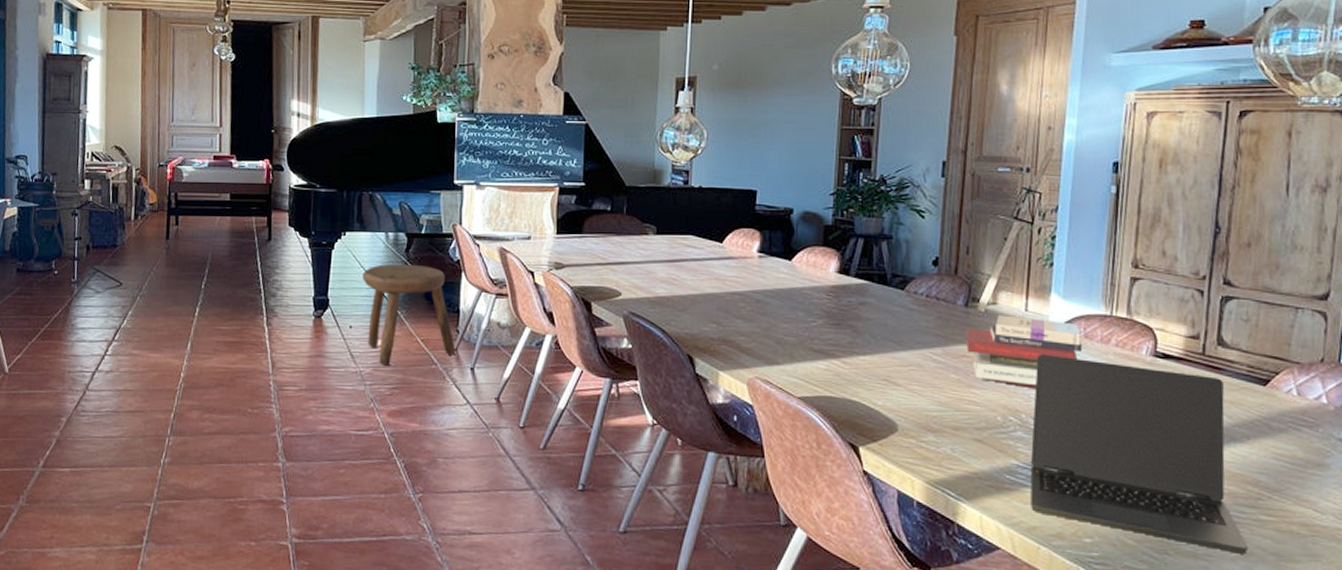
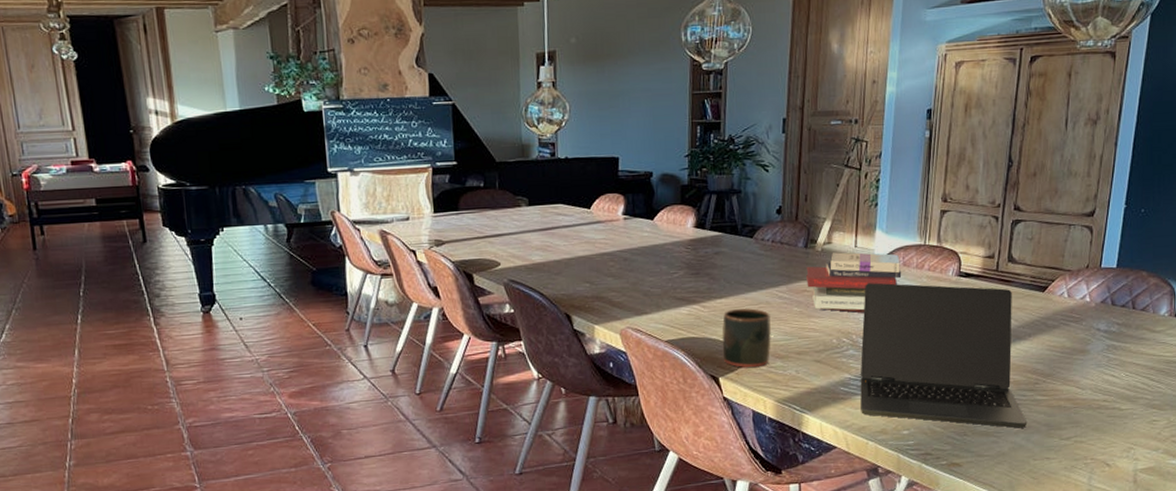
stool: present [362,264,456,366] -> none [246,253,348,352]
mug: none [864,369,924,439] -> present [722,308,772,367]

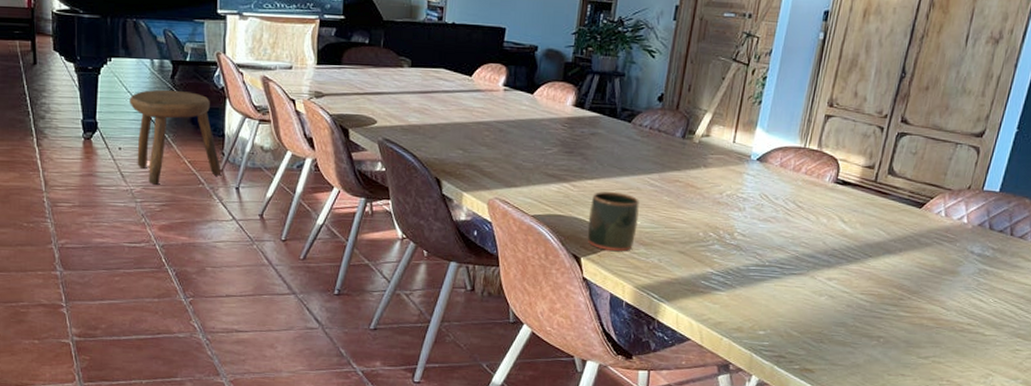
stool: none [246,253,348,352] -> present [130,90,222,185]
books: present [806,252,902,313] -> none [680,146,778,210]
laptop: present [860,282,1028,428] -> none [719,180,888,342]

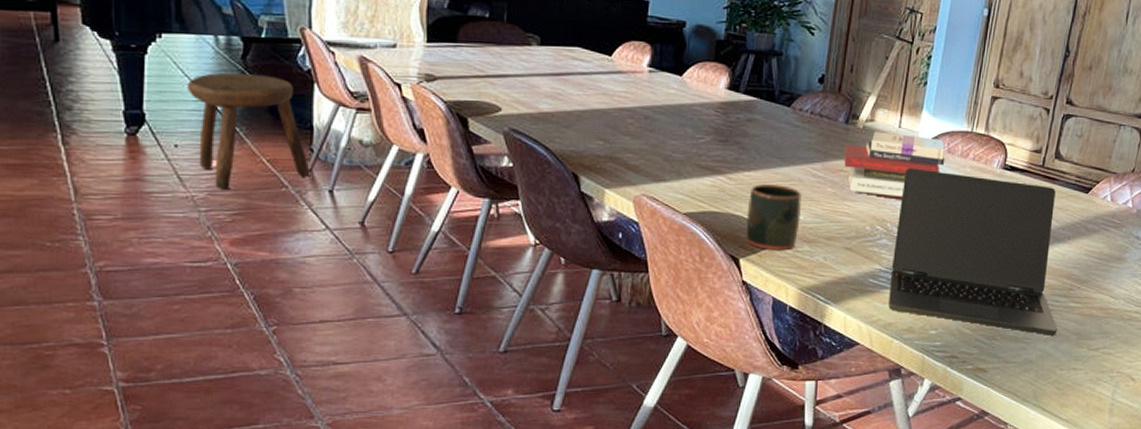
books: none [680,146,778,210] -> present [844,131,945,200]
laptop: none [719,180,888,342] -> present [888,168,1058,335]

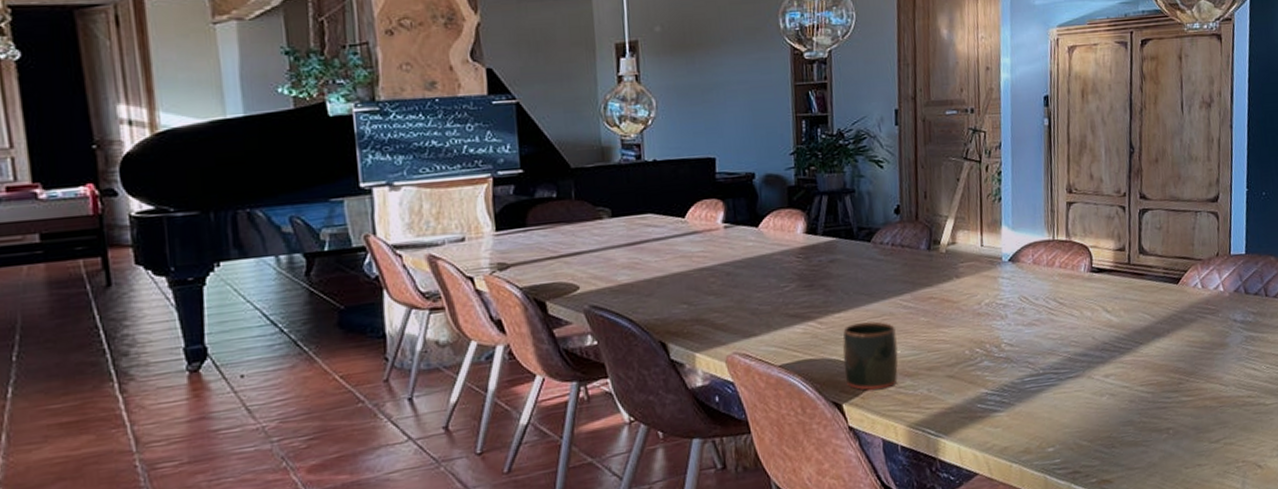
stool: present [187,73,310,189] -> none [250,288,387,415]
books: present [844,131,945,200] -> none [931,251,1033,319]
laptop: present [888,168,1058,335] -> none [994,282,1175,435]

